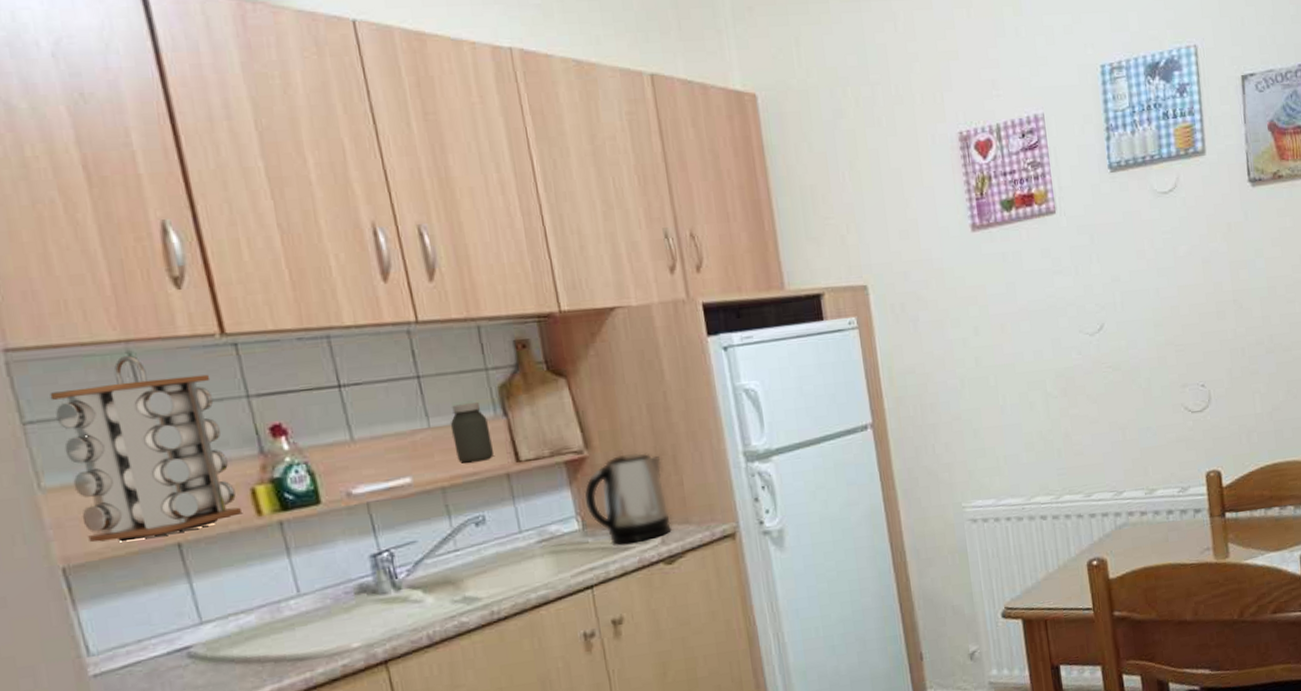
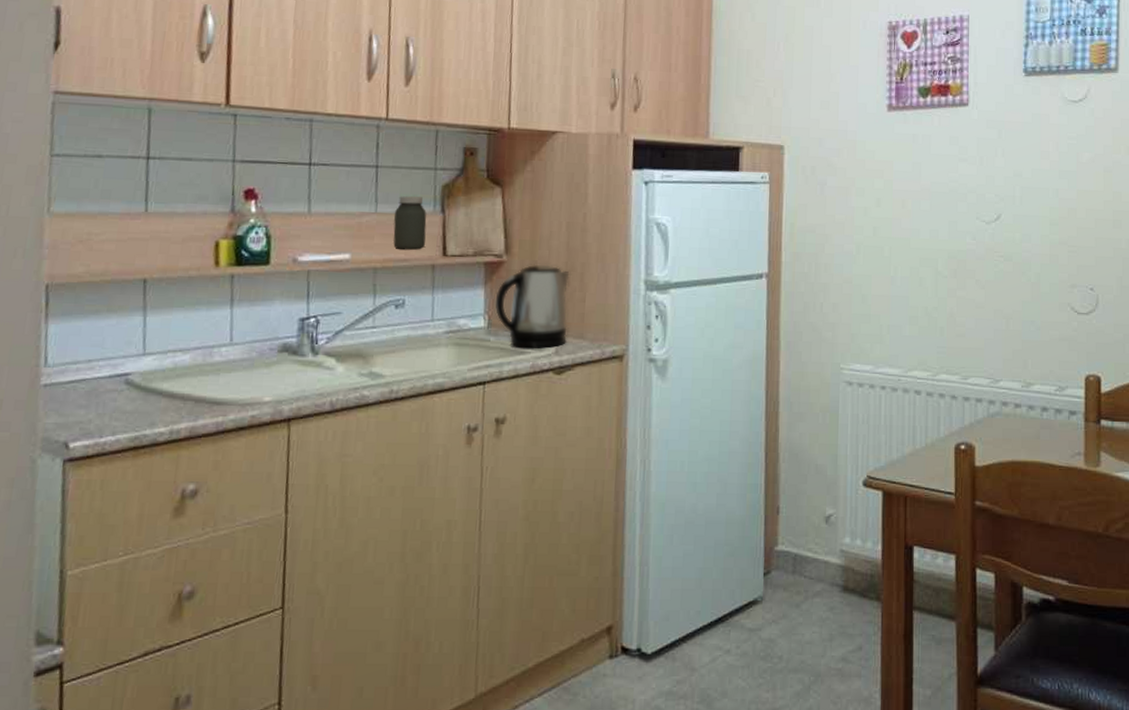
spice rack: present [50,356,241,542] -> none [74,112,208,271]

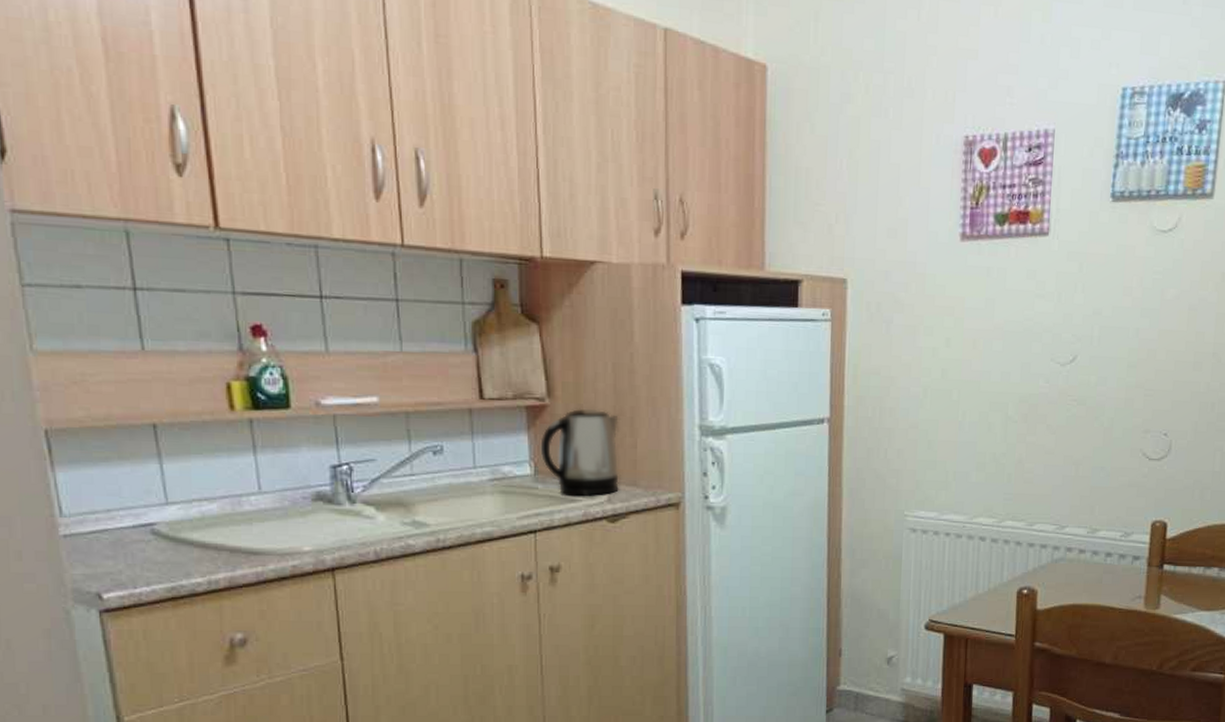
jar: present [393,196,427,251] -> none [423,333,459,394]

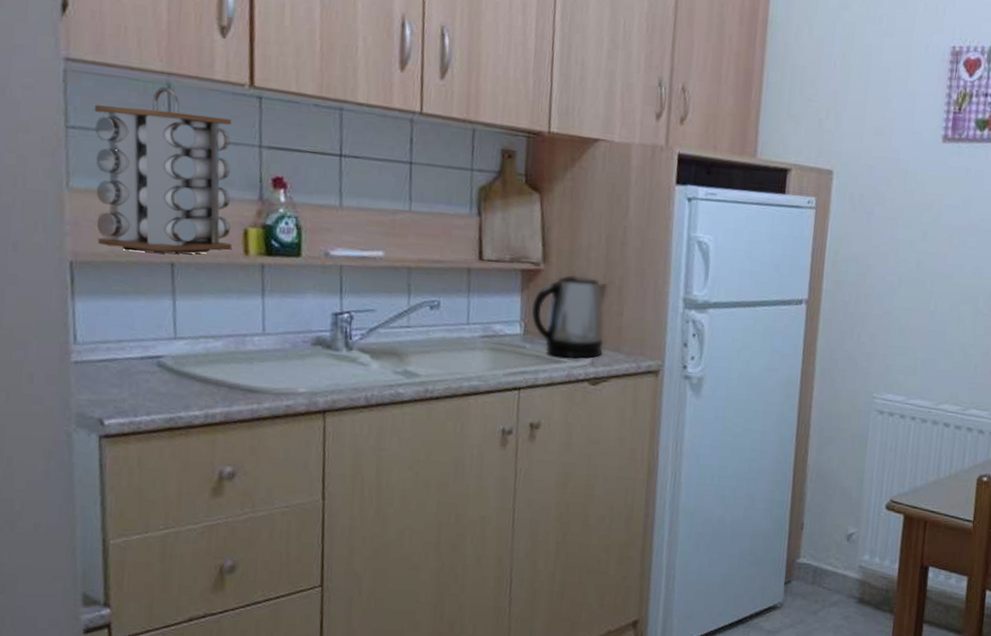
spice rack: none [49,235,215,415] -> present [94,87,232,254]

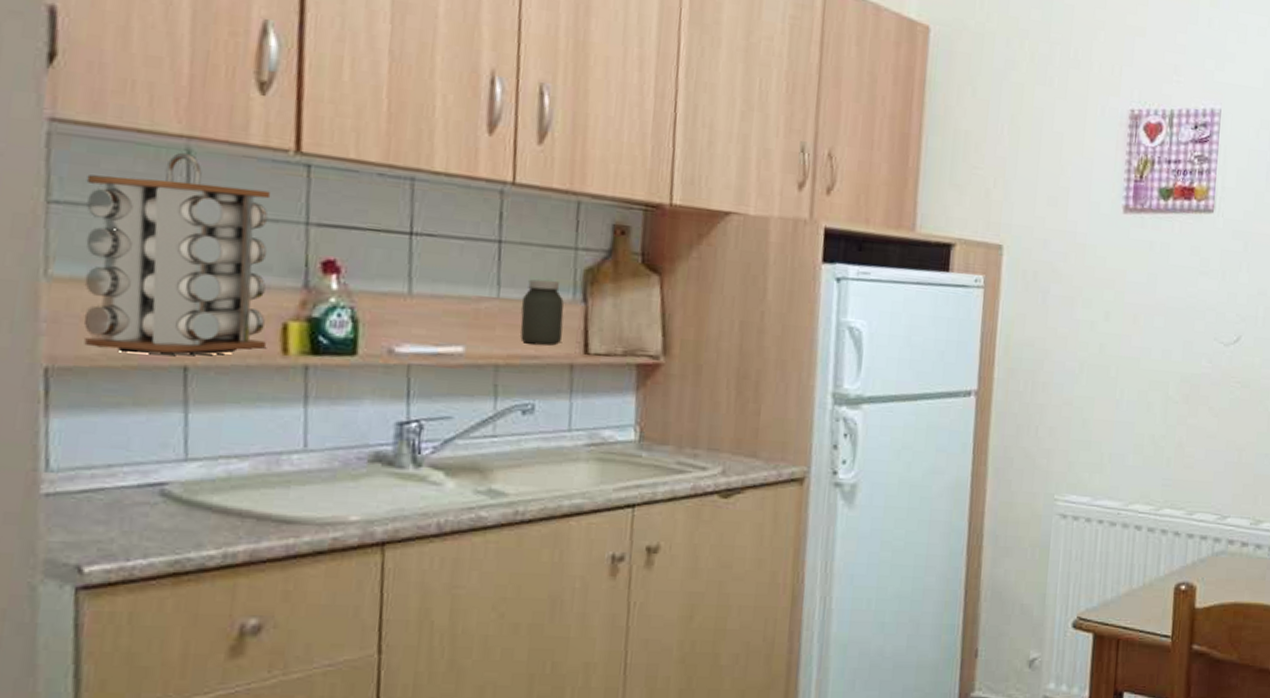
jar: none [428,195,463,253] -> present [521,279,564,347]
kettle: present [531,275,607,359] -> none [649,369,741,468]

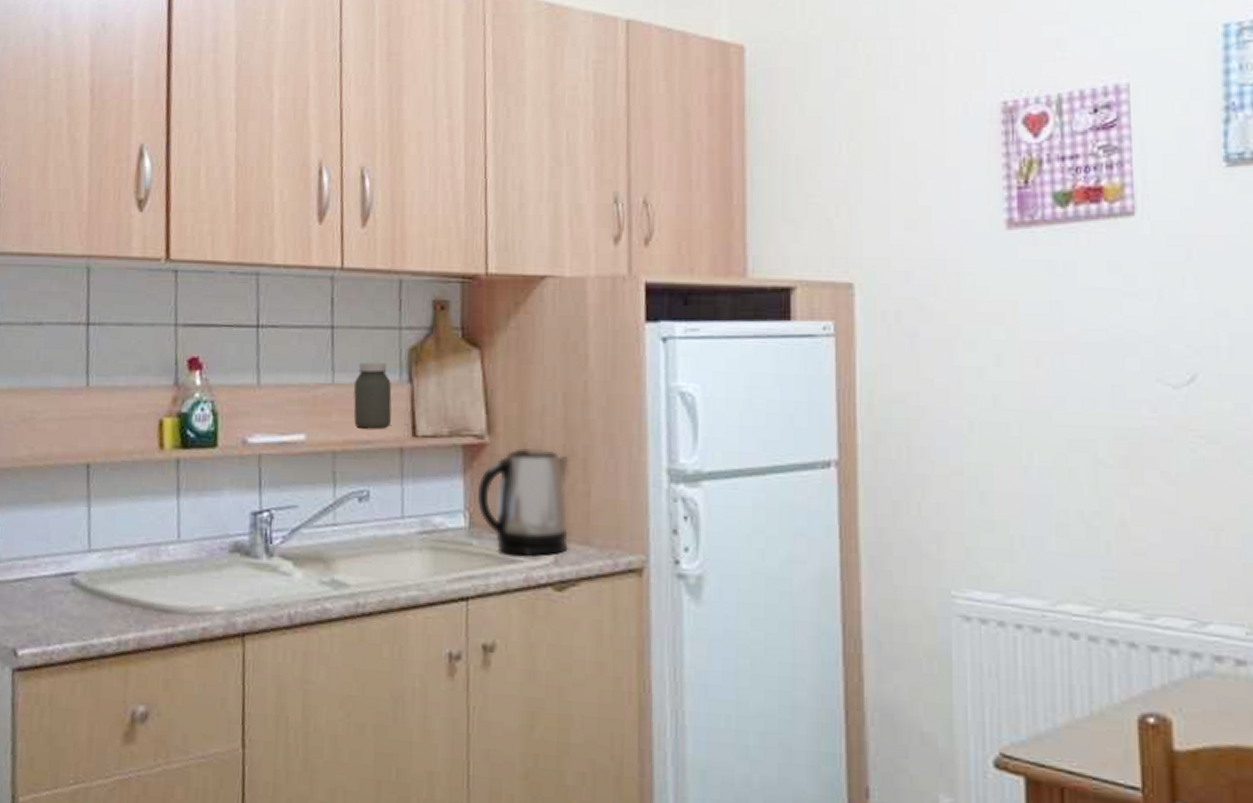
spice rack: present [84,153,271,356] -> none [18,272,148,454]
kettle: none [649,369,741,468] -> present [477,447,569,557]

